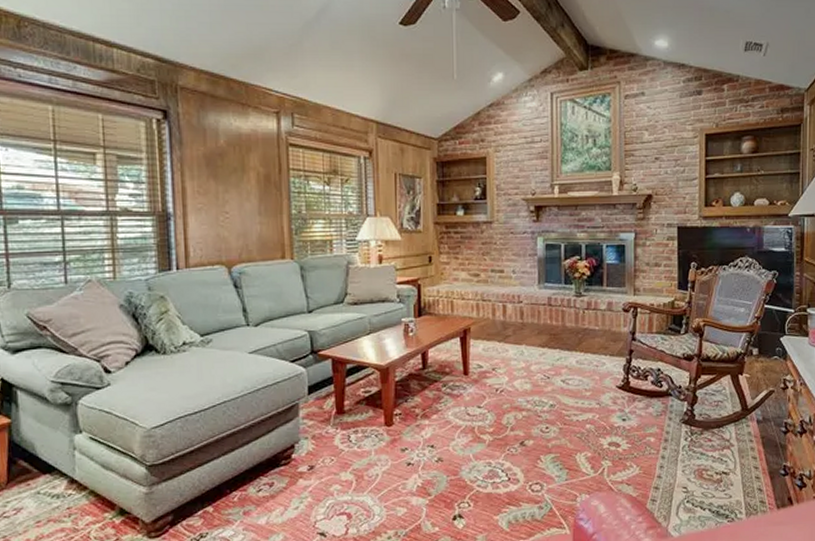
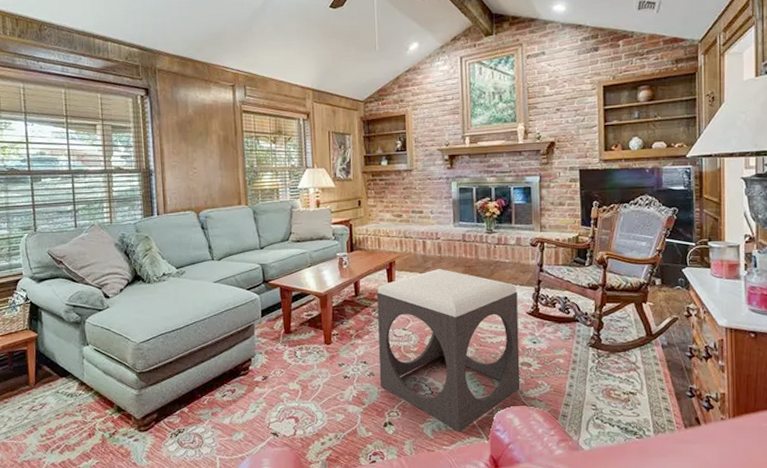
footstool: none [448,337,607,523] -> present [377,269,521,432]

